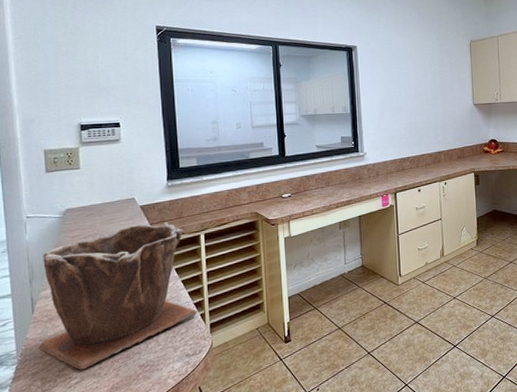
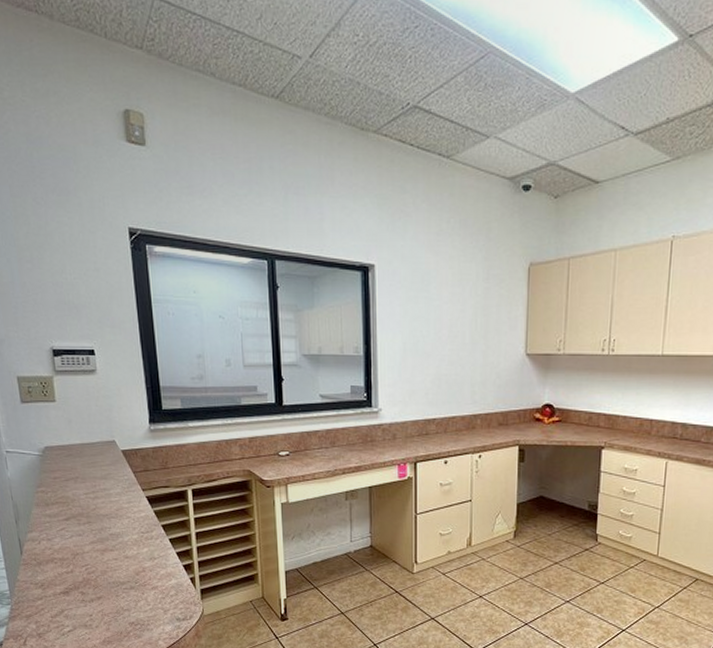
plant pot: present [38,222,198,370] -> none [26,471,187,619]

